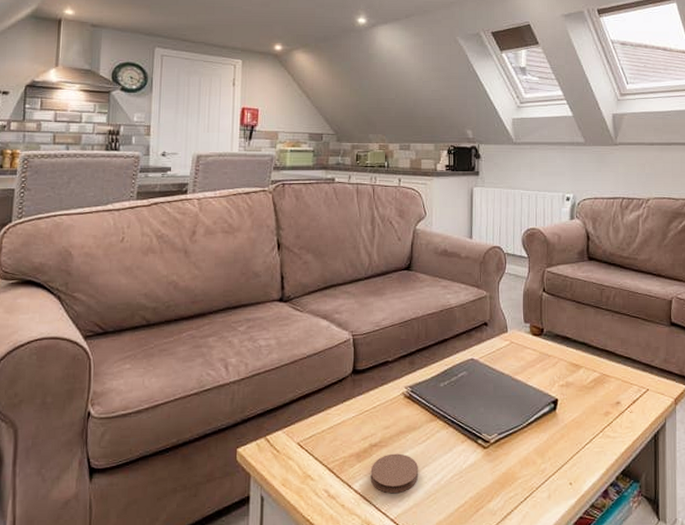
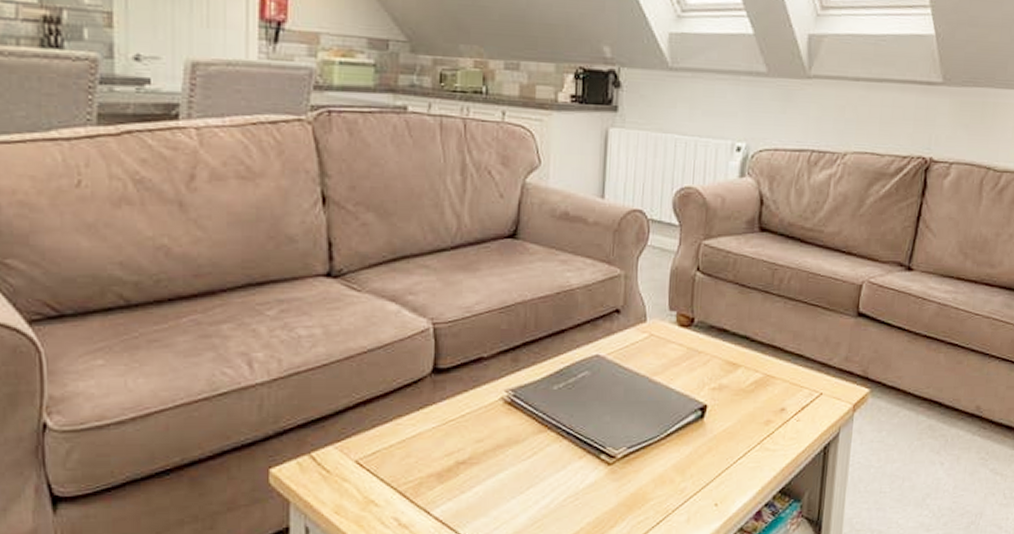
coaster: present [370,453,419,494] -> none [456,472,522,521]

